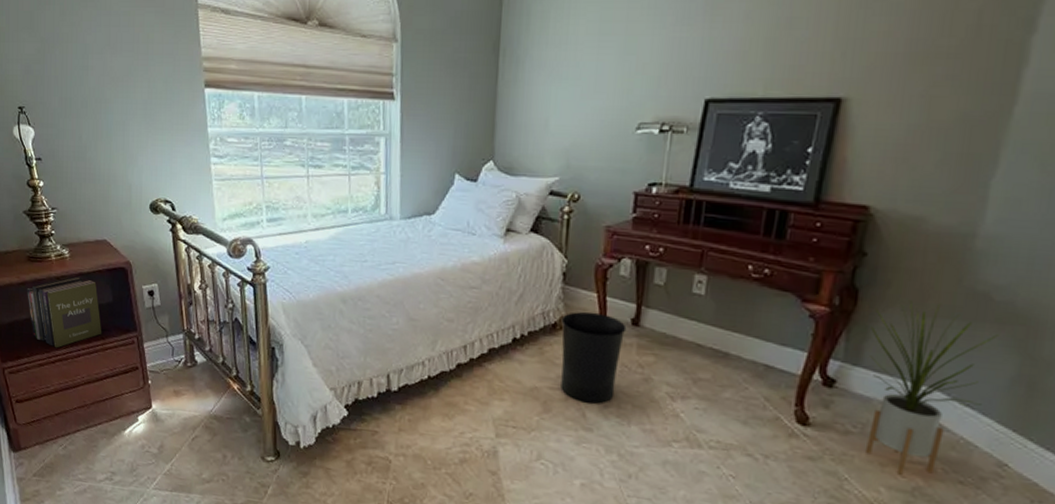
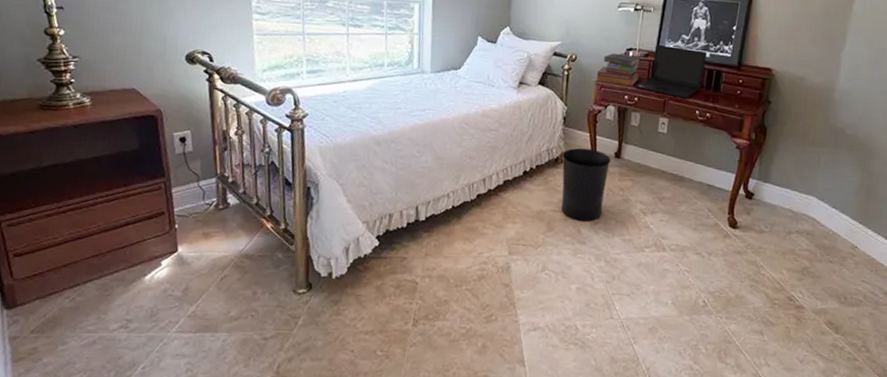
books: present [27,276,102,348] -> none [36,124,125,198]
books: none [606,189,667,234] -> present [596,53,640,87]
laptop: none [660,176,766,250] -> present [635,44,707,100]
house plant: present [864,300,999,475] -> none [773,134,849,260]

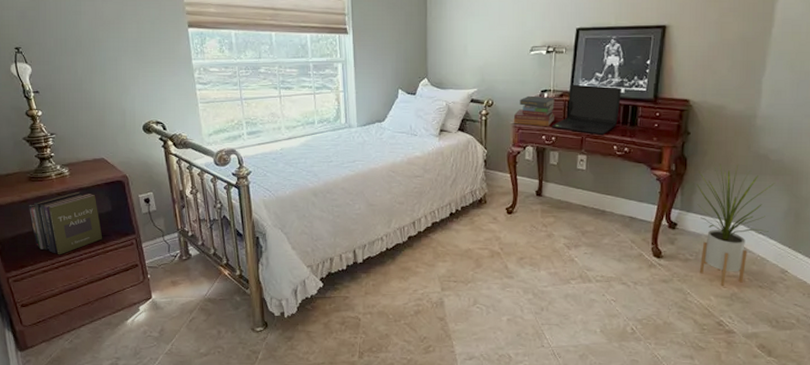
books: none [36,124,125,198] -> present [29,191,103,255]
waste bin: present [561,148,611,221] -> none [485,188,533,257]
house plant: none [773,134,849,260] -> present [697,163,775,286]

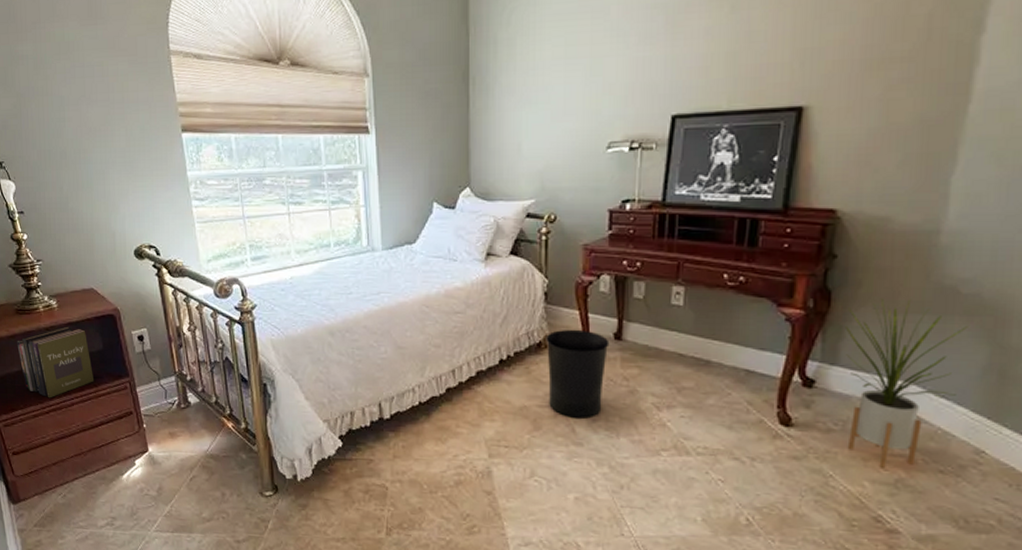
waste bin: none [485,188,533,257] -> present [546,329,610,419]
books: present [513,95,555,127] -> none [583,207,641,249]
laptop: present [552,84,621,136] -> none [636,191,735,260]

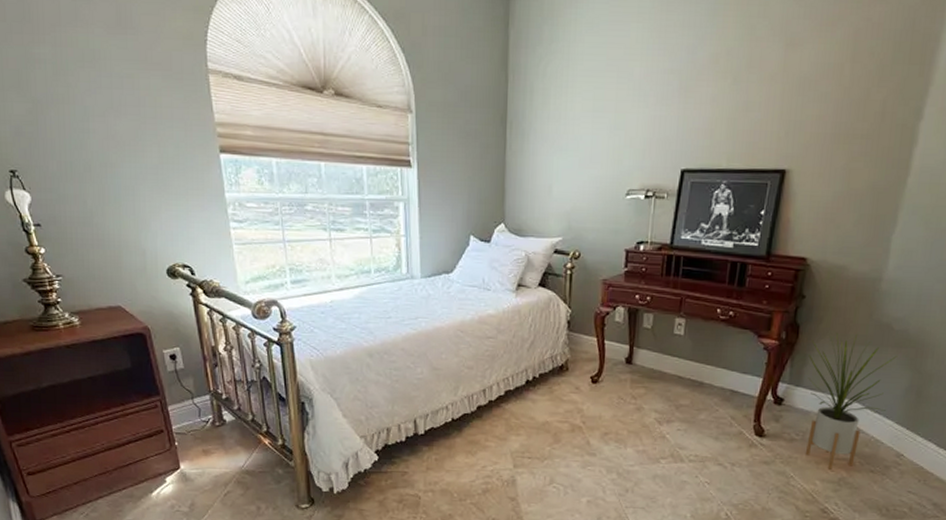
books: present [17,326,95,399] -> none [33,344,122,417]
waste bin: present [546,329,610,419] -> none [567,354,622,432]

